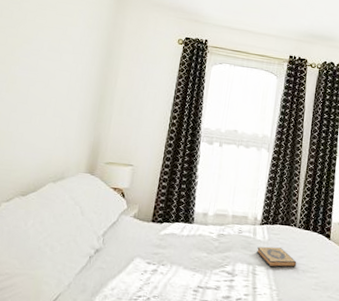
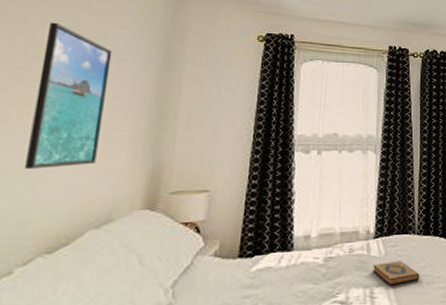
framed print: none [10,19,70,134] -> present [25,22,112,169]

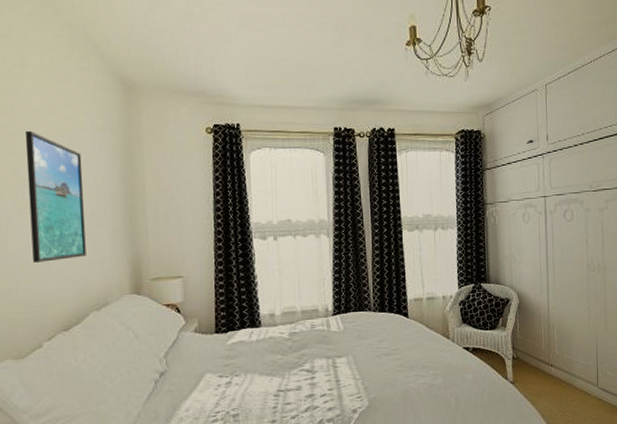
hardback book: present [373,261,420,286] -> none [333,335,378,357]

